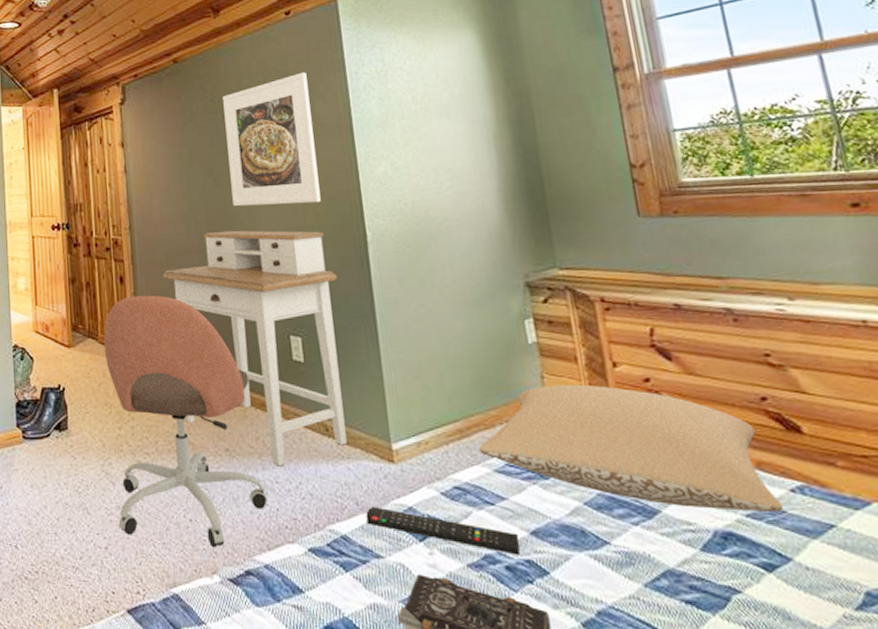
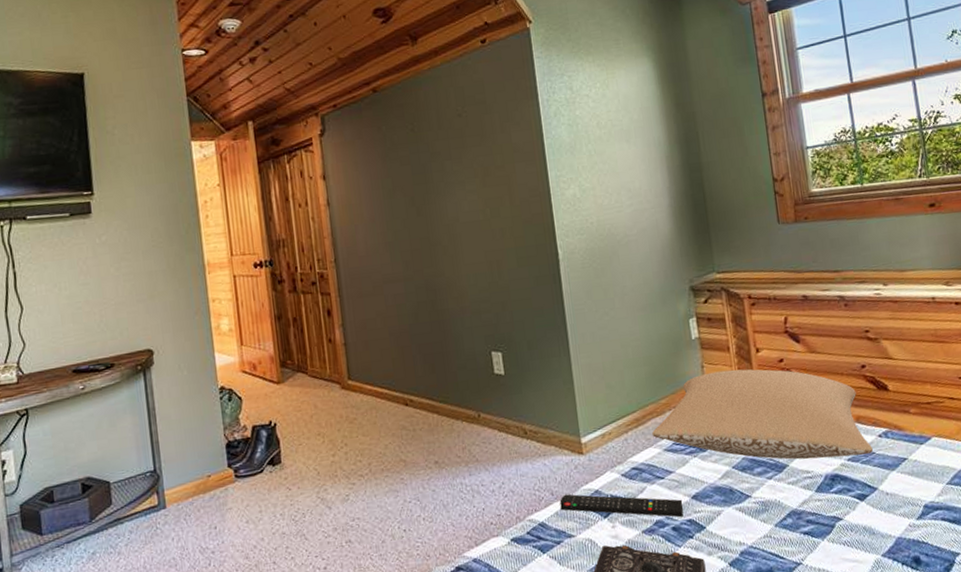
office chair: present [103,295,268,548] -> none [313,325,474,553]
desk: present [162,230,347,467] -> none [369,253,543,471]
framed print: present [223,72,321,207] -> none [423,100,517,234]

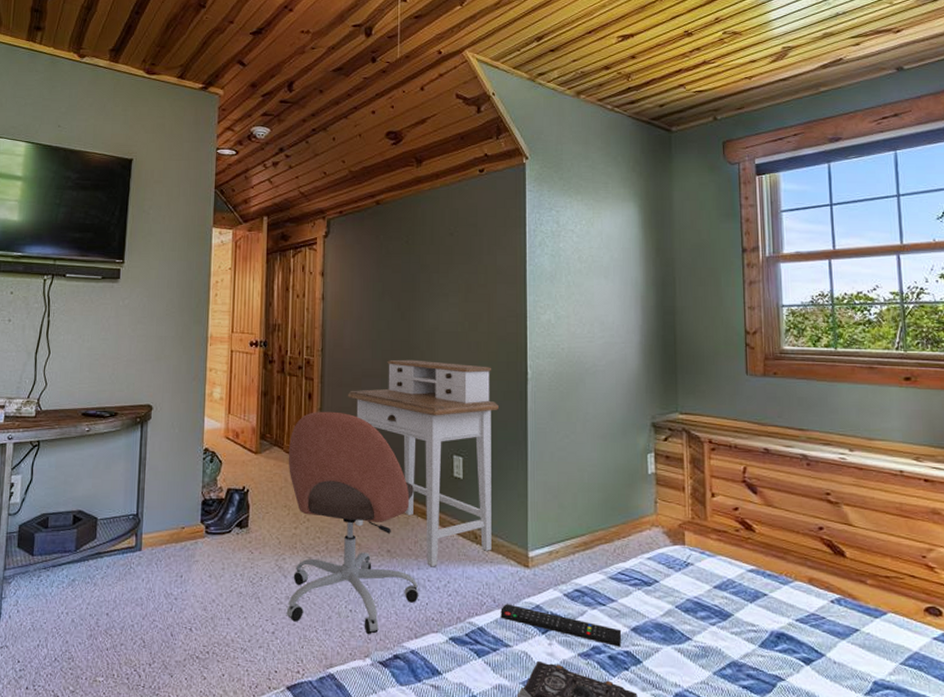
office chair: none [313,325,474,553] -> present [286,411,419,635]
desk: none [369,253,543,471] -> present [347,359,499,567]
pillow: present [652,369,873,460] -> none [599,509,823,619]

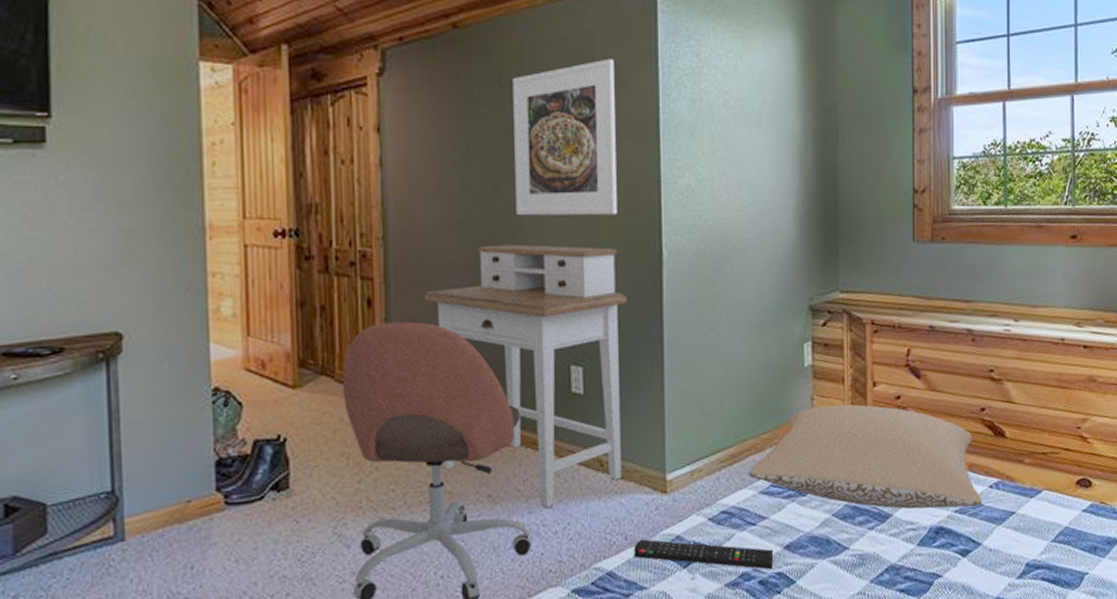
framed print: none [416,225,492,342] -> present [513,58,617,216]
pillow: none [599,509,823,619] -> present [748,404,981,509]

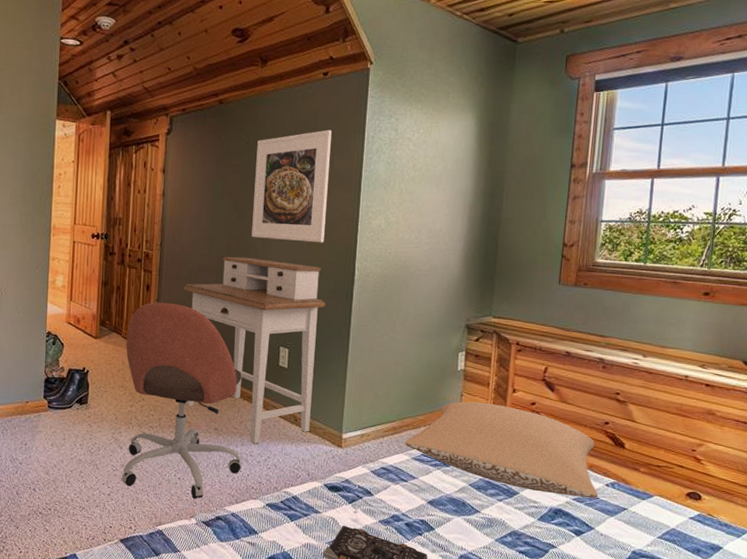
remote control: present [634,539,774,570] -> none [313,477,420,517]

